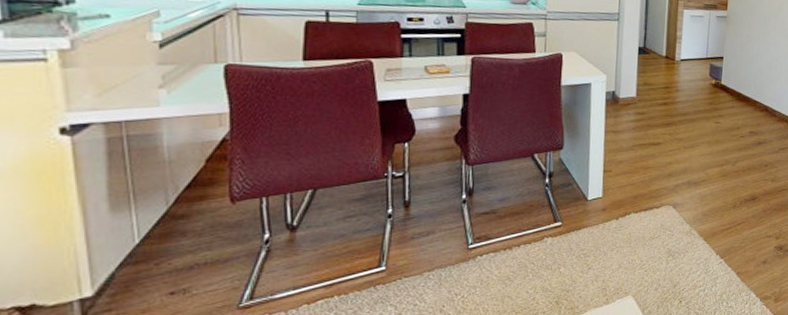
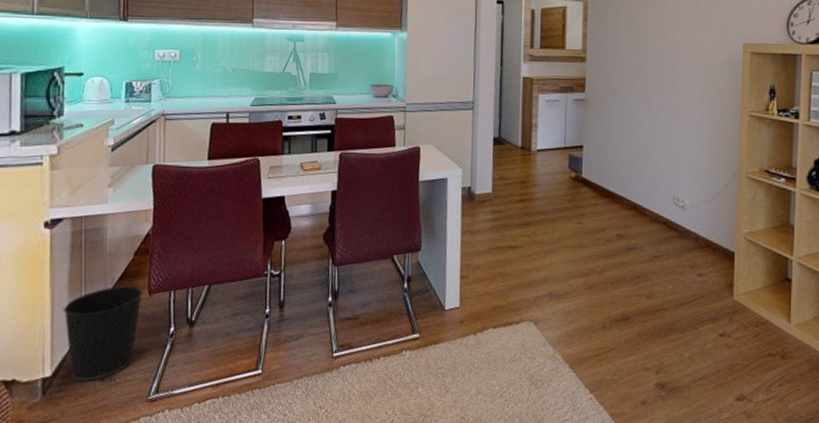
wastebasket: none [103,194,223,298] -> present [63,285,144,382]

